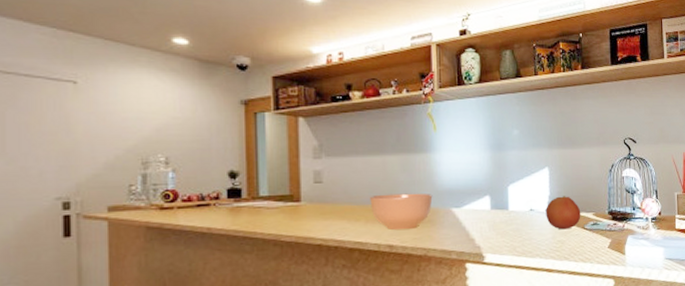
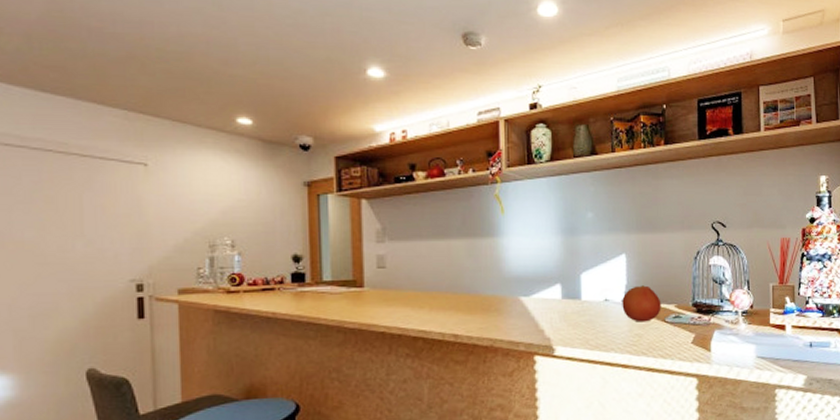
bowl: present [370,193,433,231] -> none [434,280,500,319]

